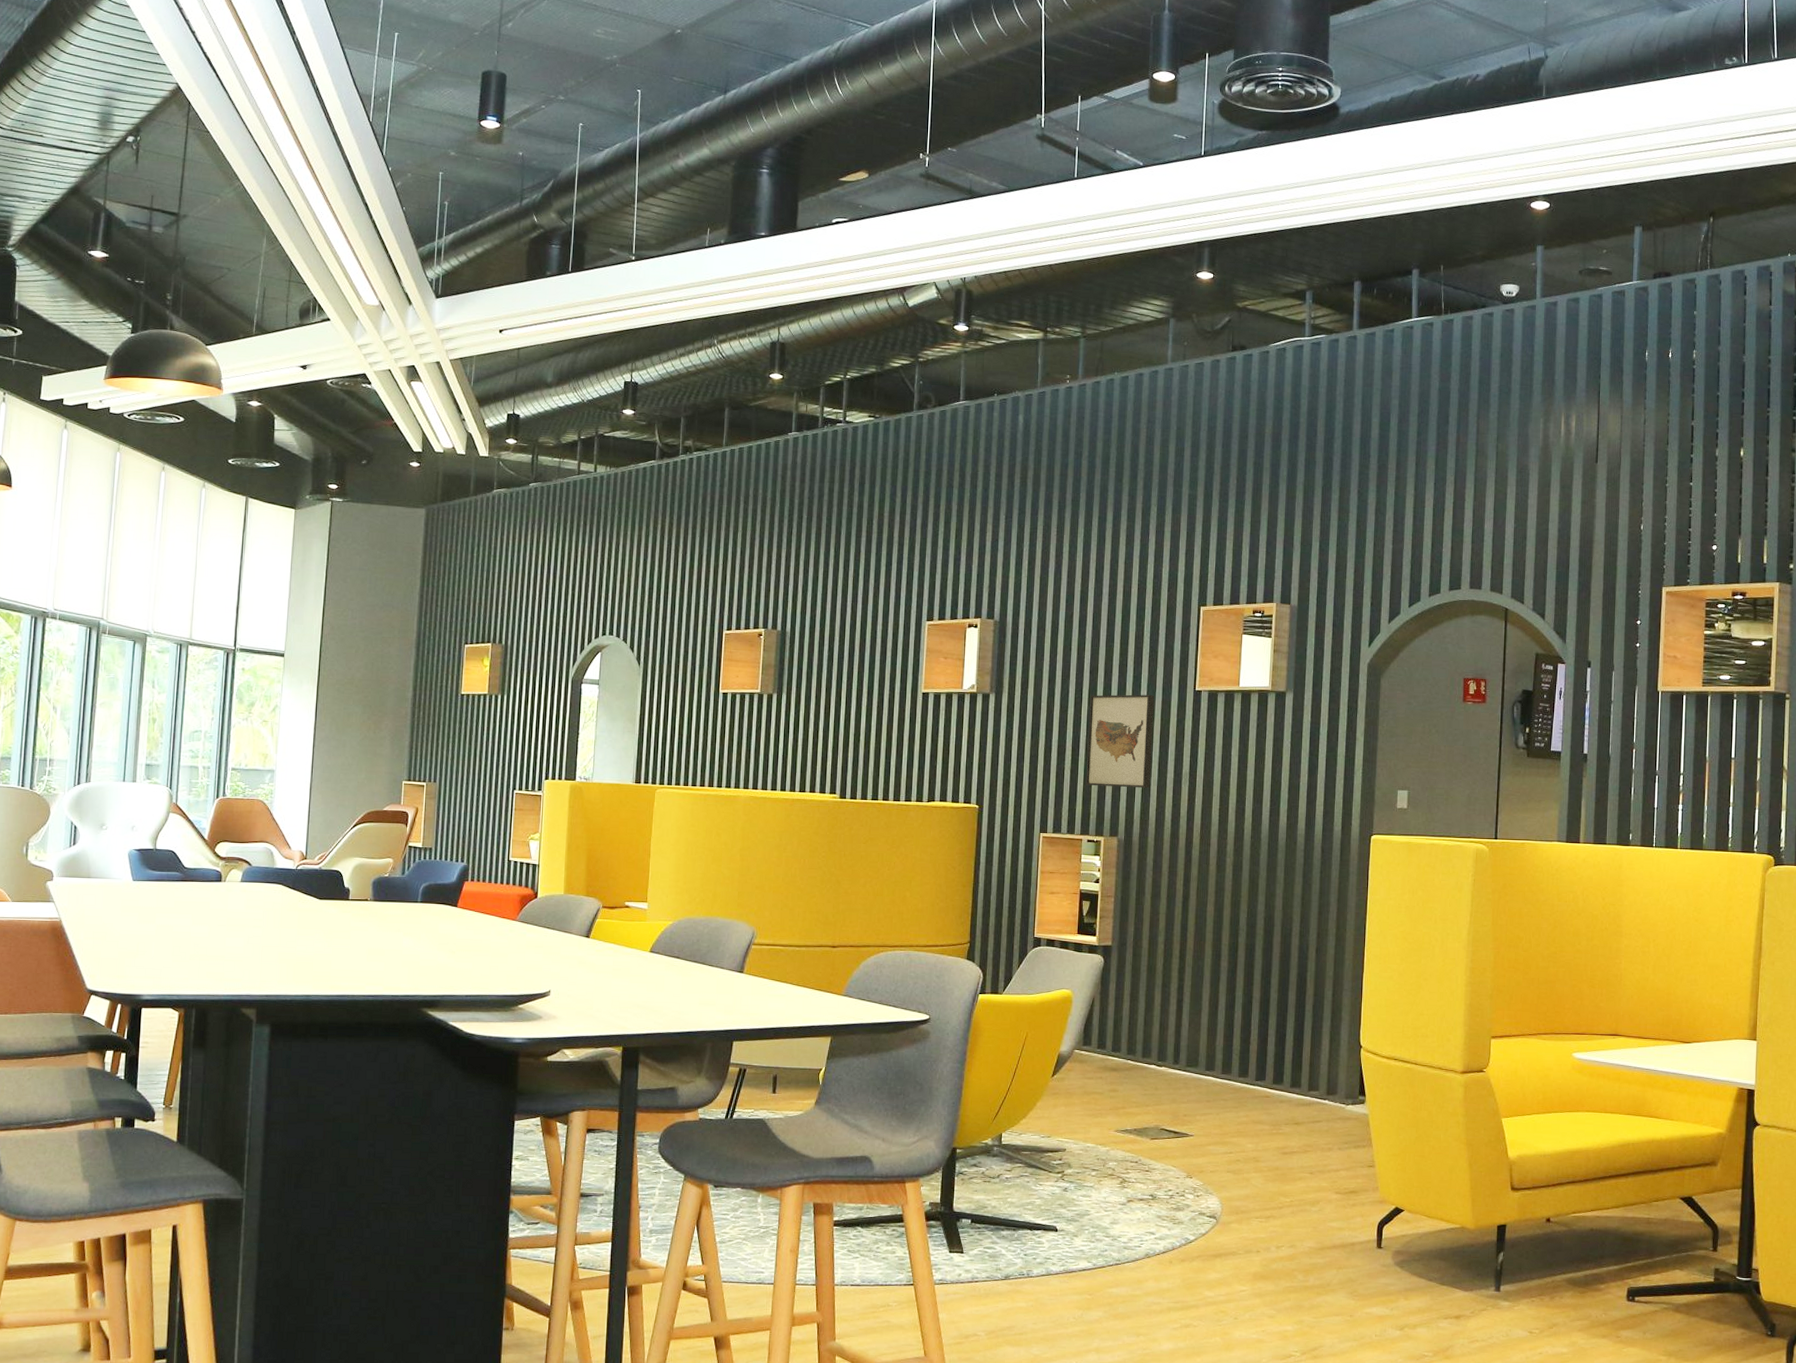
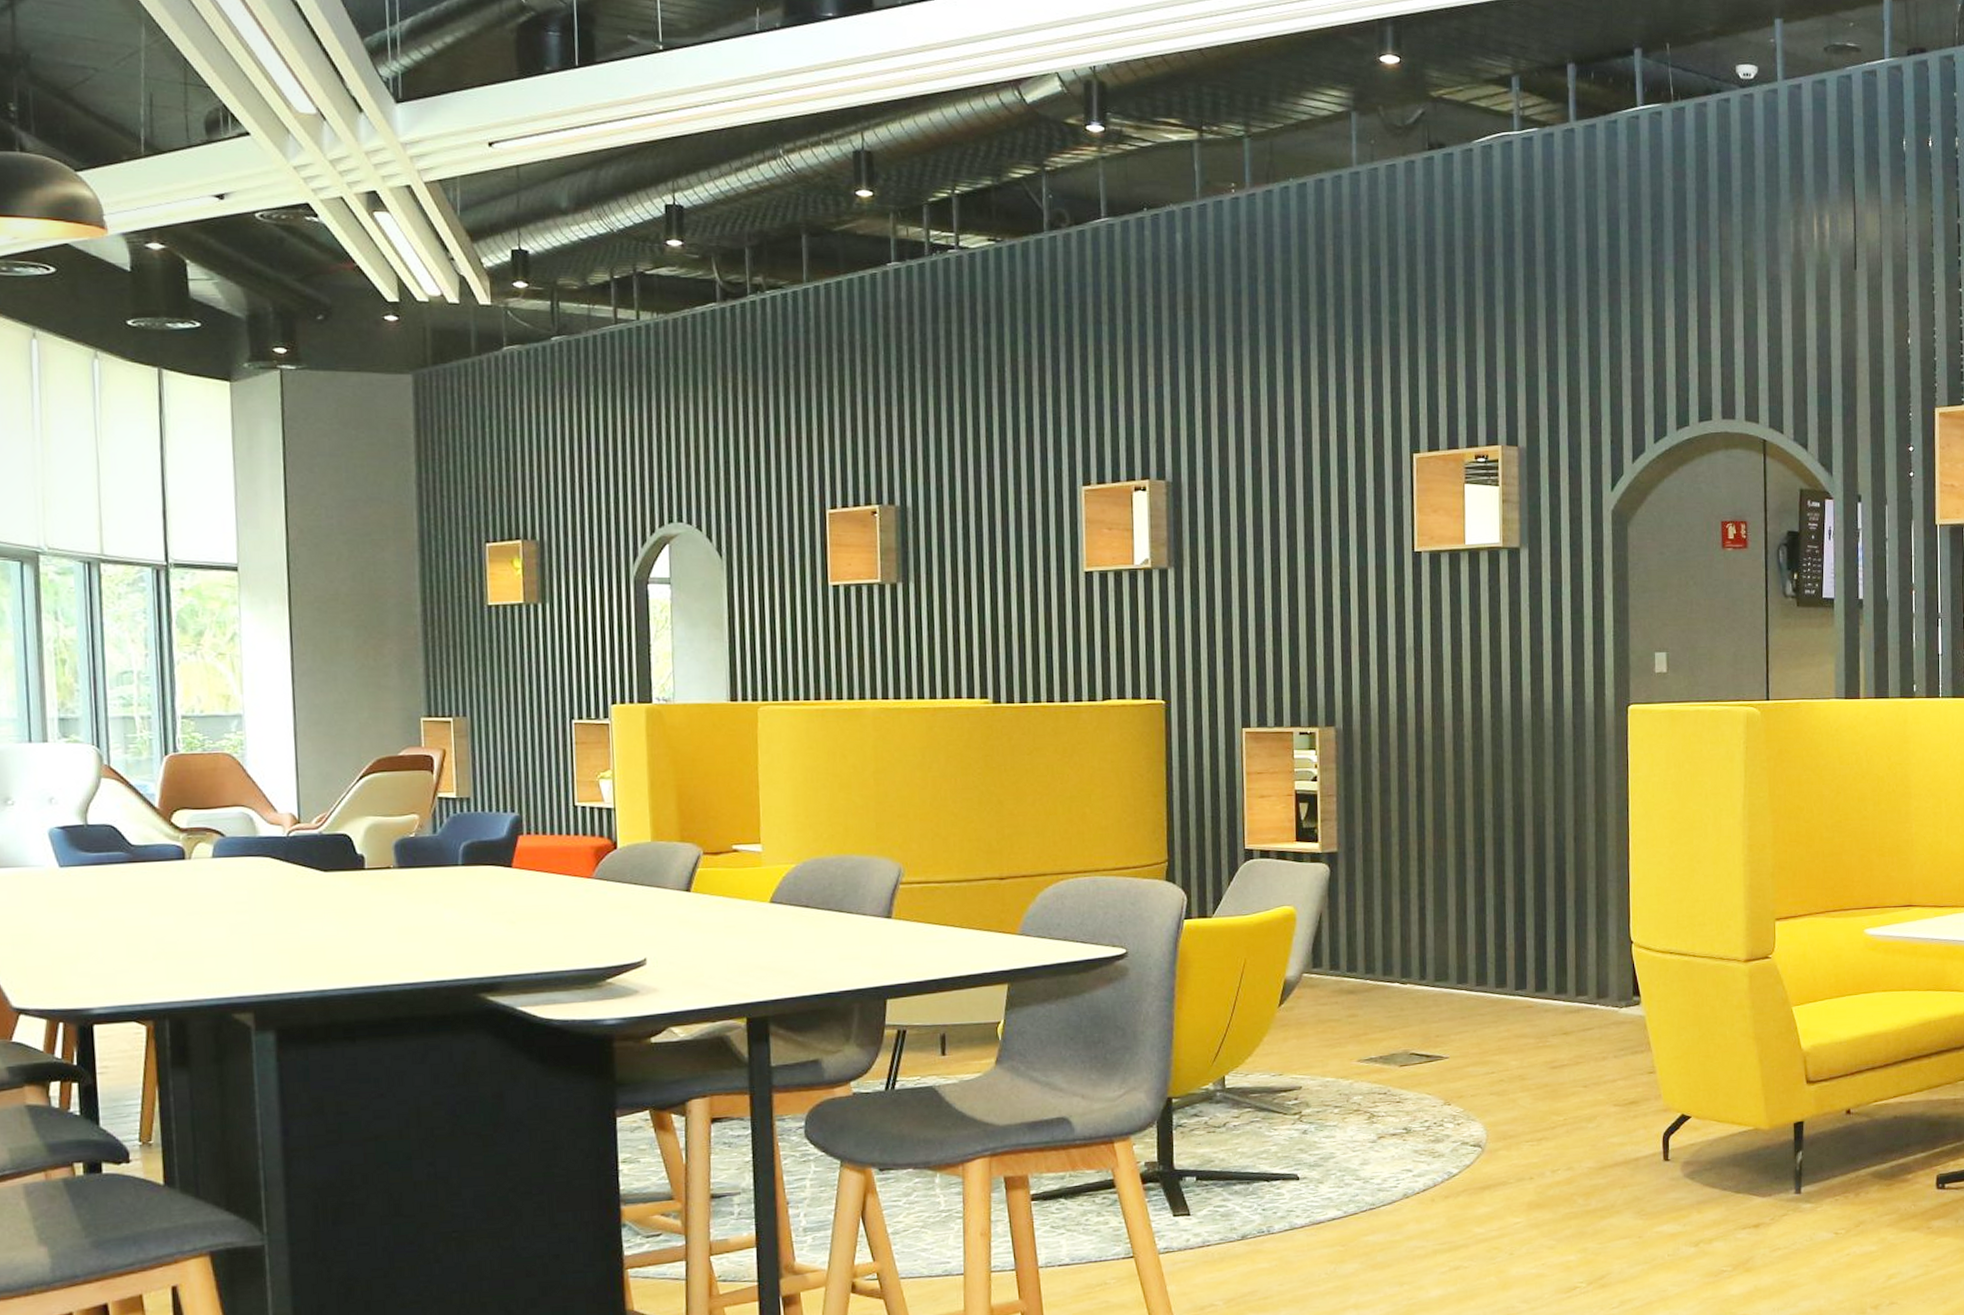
wall art: present [1085,694,1155,789] -> none [1289,560,1369,669]

